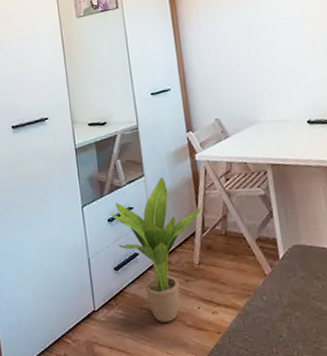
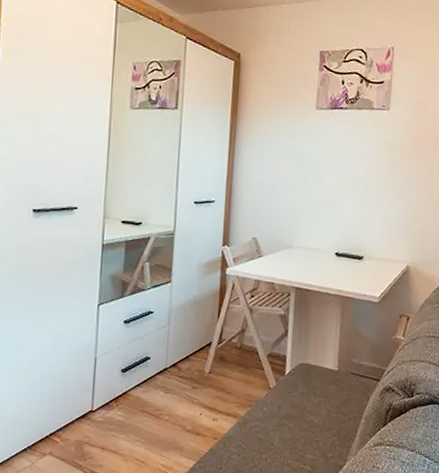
potted plant: present [110,177,201,322] -> none [128,286,222,426]

